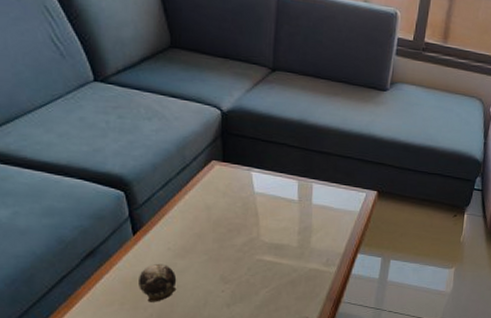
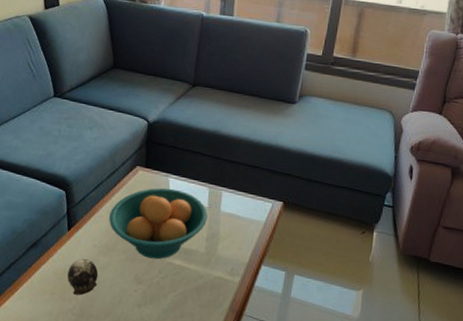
fruit bowl: none [184,183,298,257] -> present [109,188,208,260]

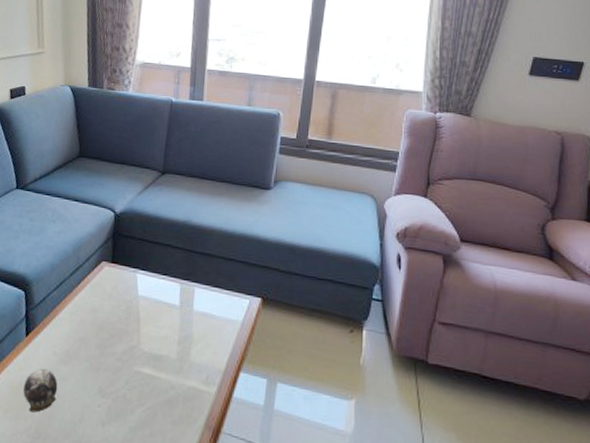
fruit bowl: present [109,188,208,260] -> none [71,285,179,368]

